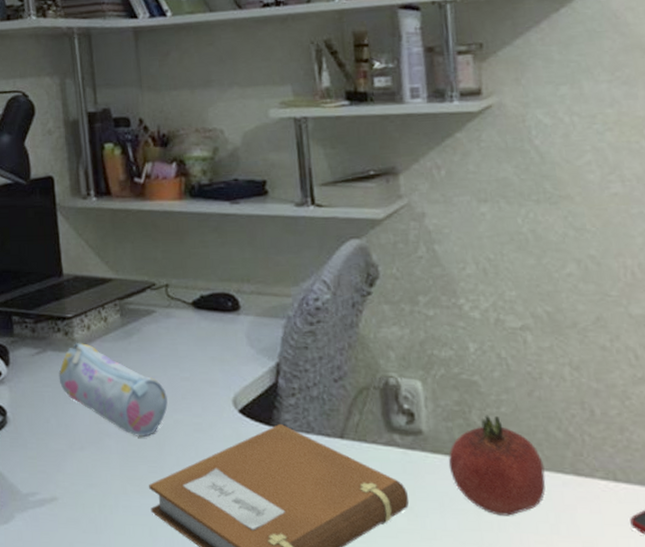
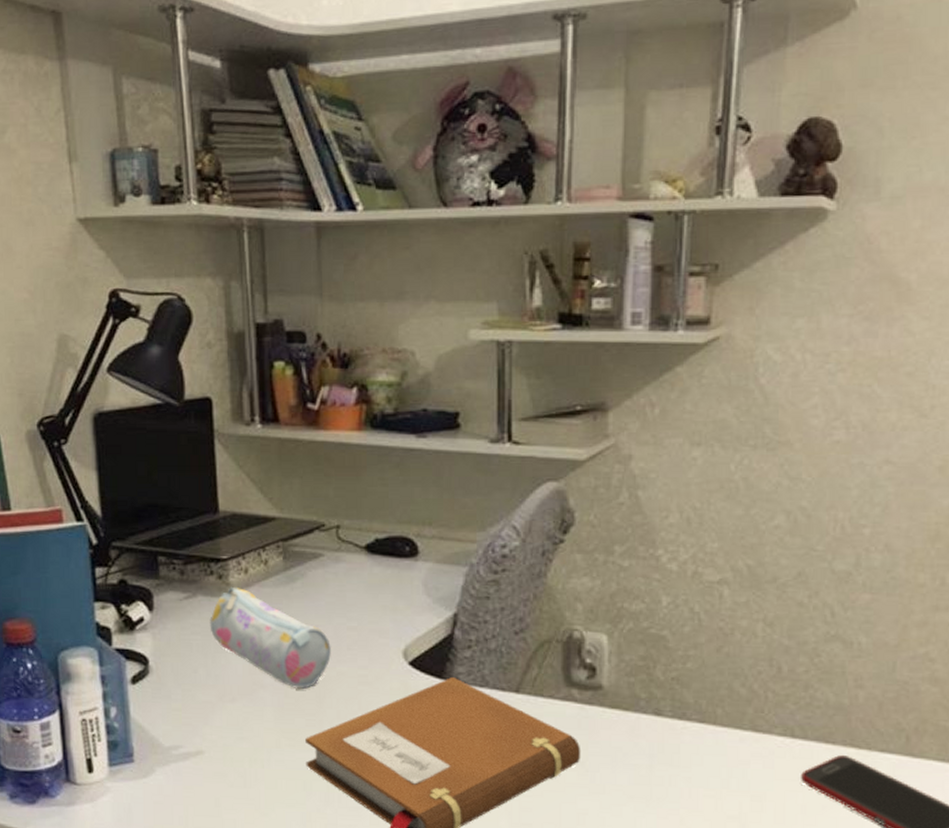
fruit: present [448,415,546,516] -> none [626,670,723,771]

